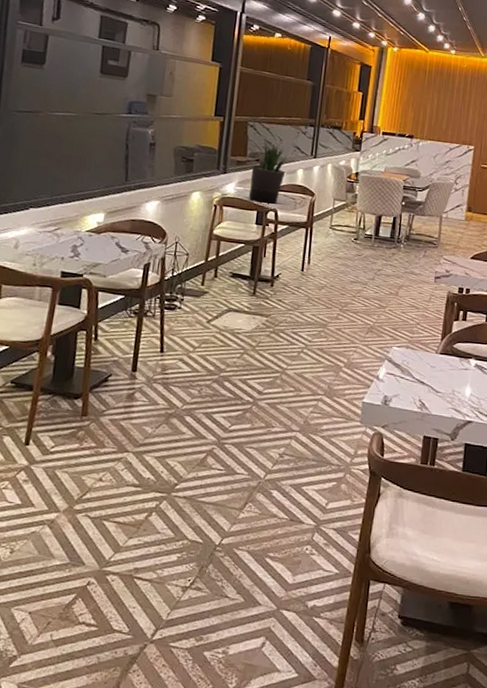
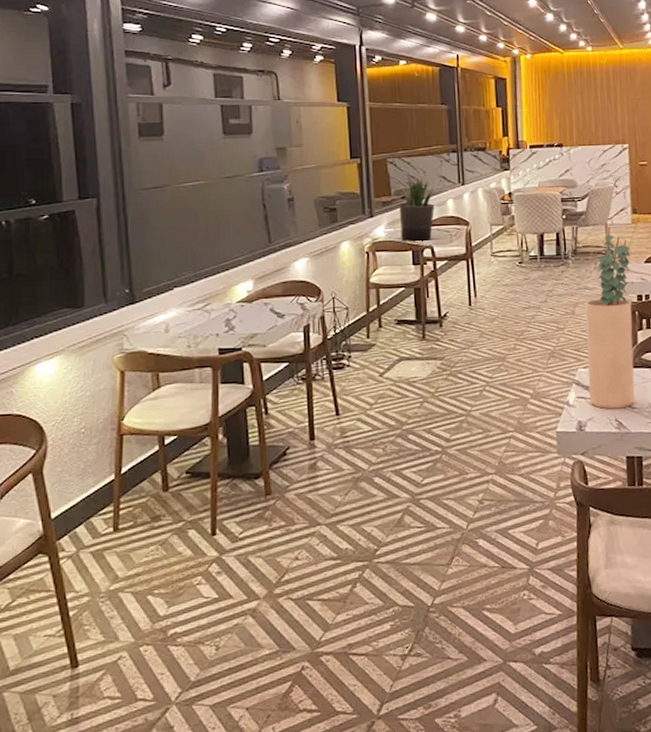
vase: none [398,219,460,391] -> present [585,226,635,410]

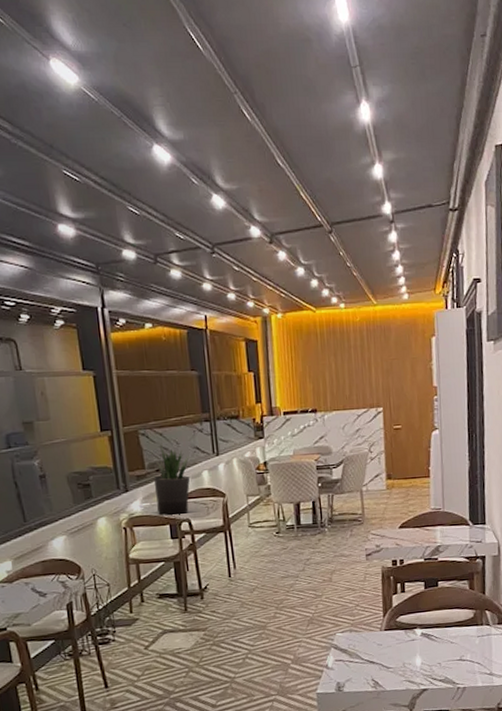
vase: present [585,226,635,410] -> none [342,492,390,671]

